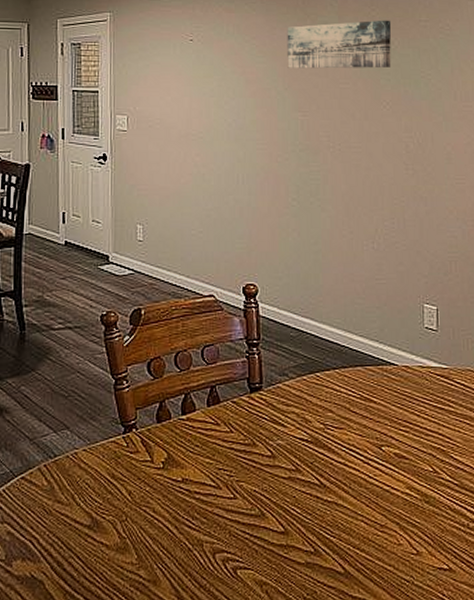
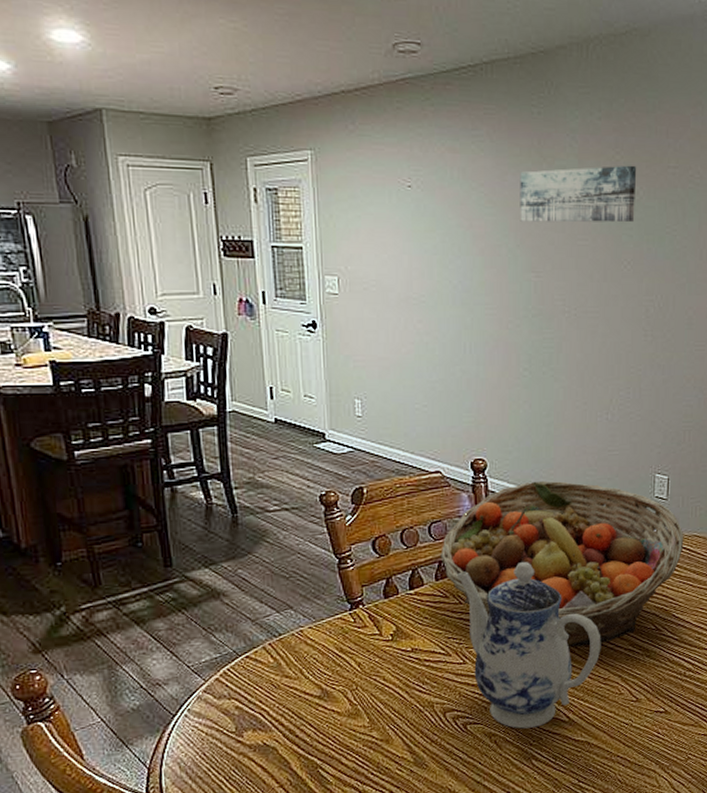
fruit basket: none [212,307,458,487] -> present [440,480,684,647]
teapot: none [228,391,377,579] -> present [456,562,601,729]

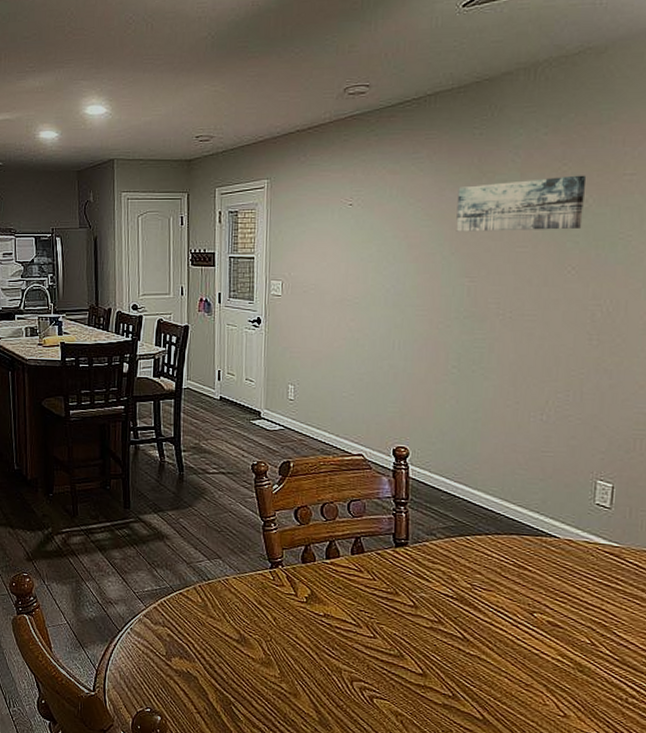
fruit basket: present [440,480,684,647] -> none [357,473,631,647]
teapot: present [456,562,601,729] -> none [372,550,525,718]

